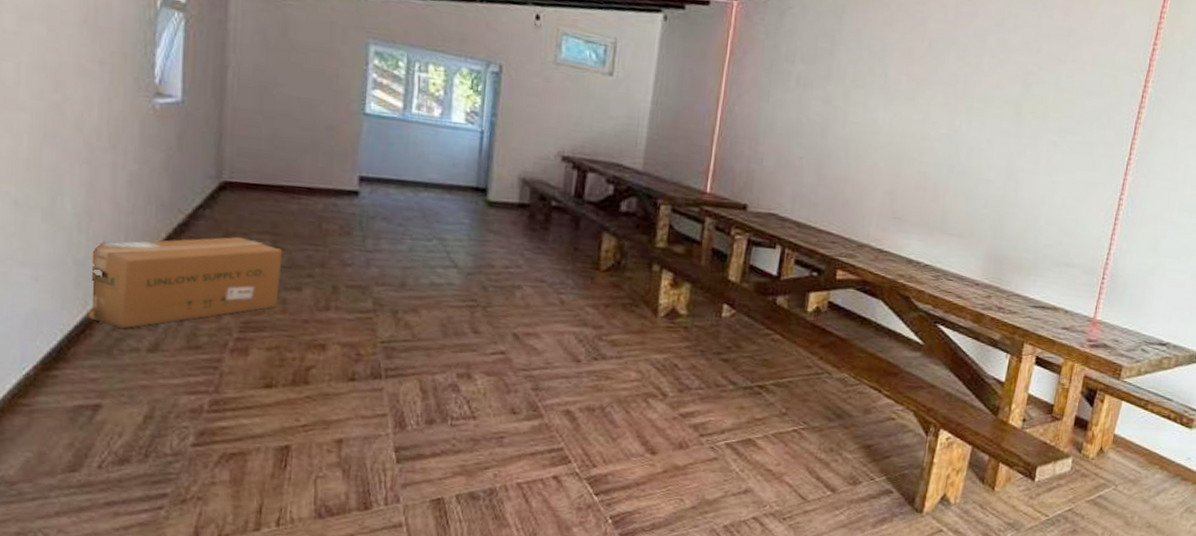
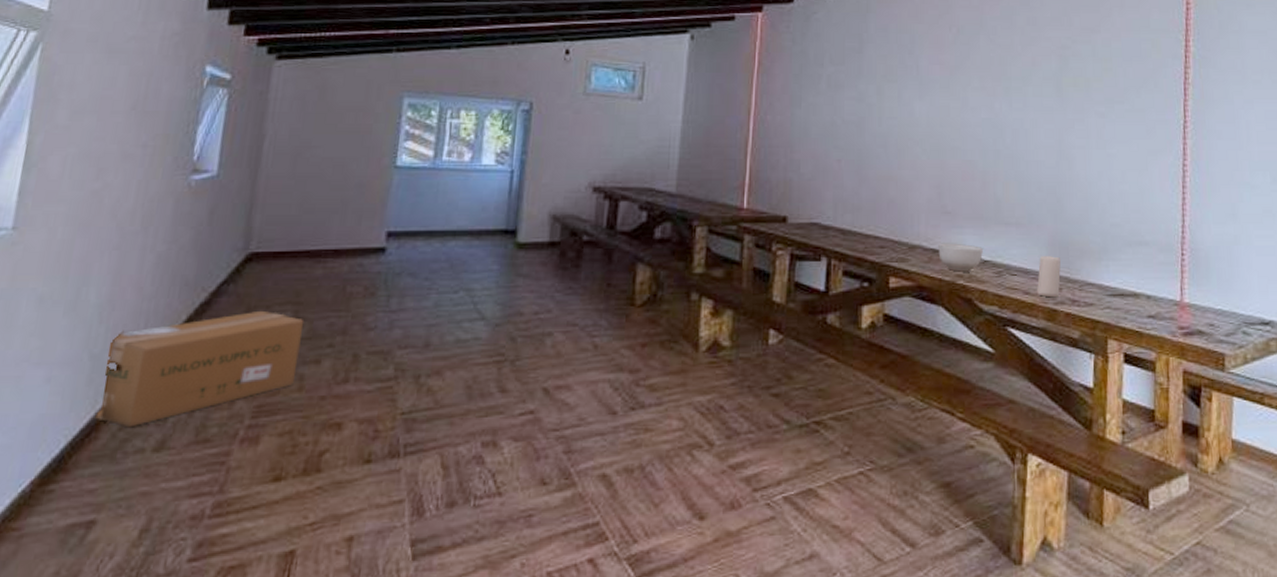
bowl: none [884,244,927,273] -> present [938,243,984,272]
candle: none [968,266,994,304] -> present [1036,256,1061,298]

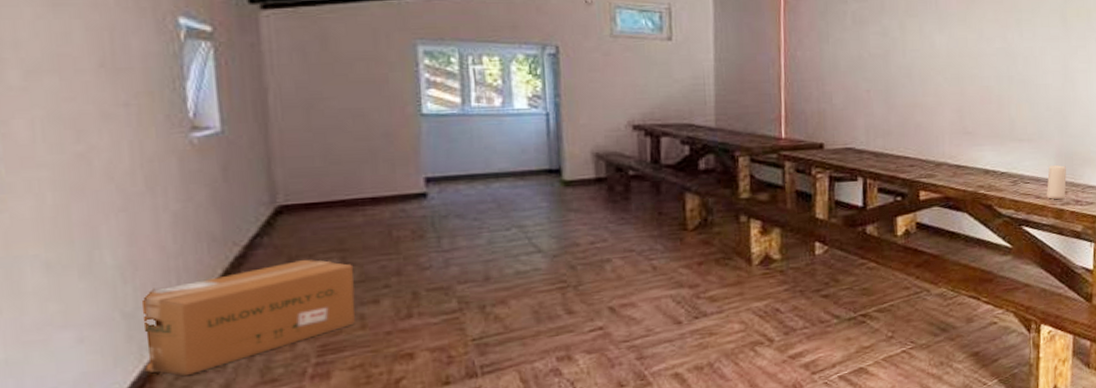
bowl: present [938,243,984,272] -> none [961,159,1001,183]

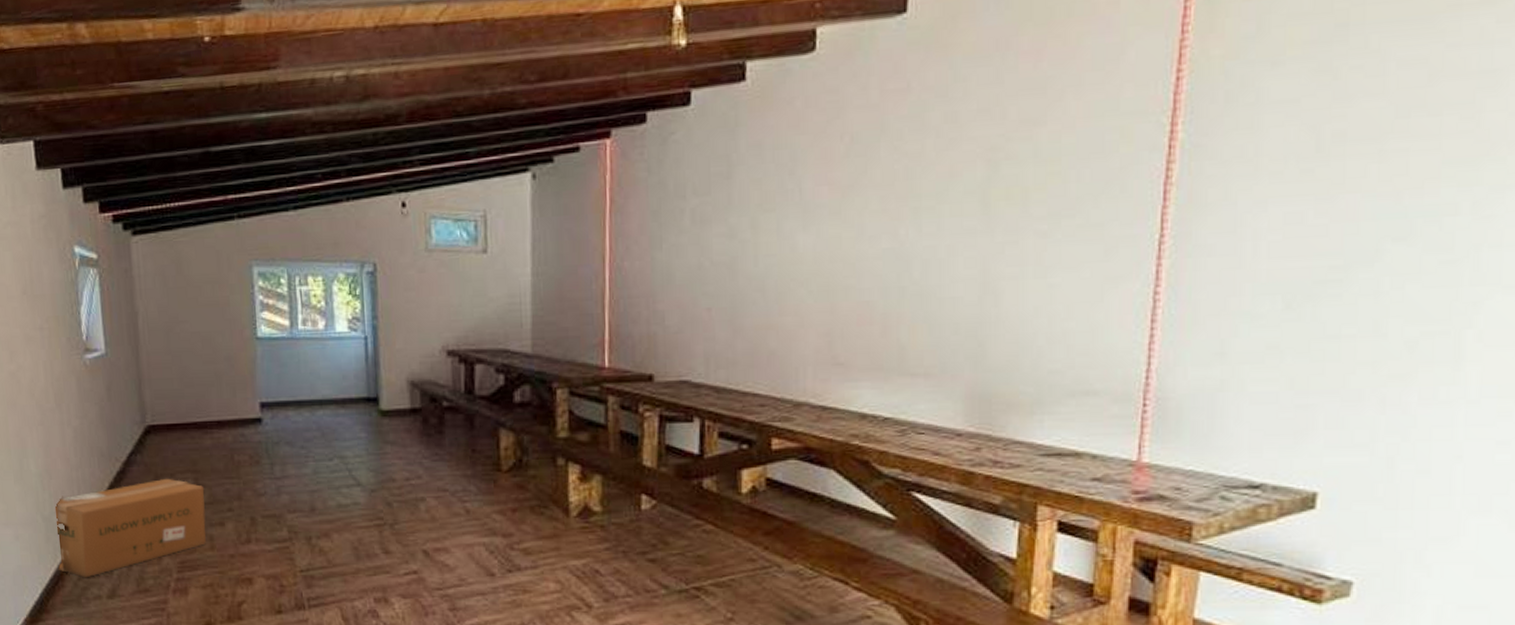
candle: present [1046,165,1067,200] -> none [948,411,980,459]

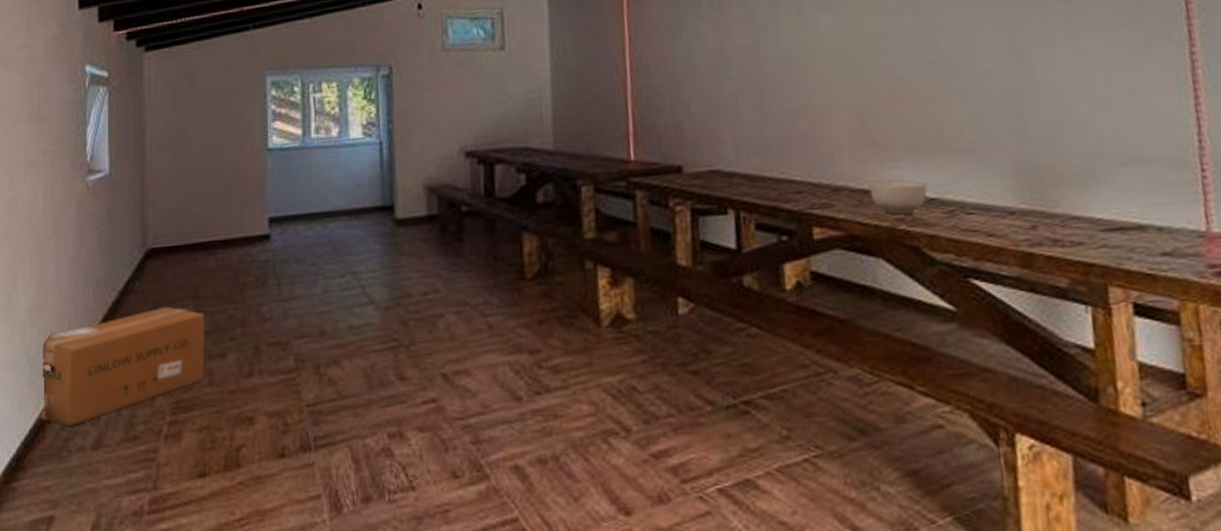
bowl: none [829,398,884,431] -> present [869,180,928,215]

